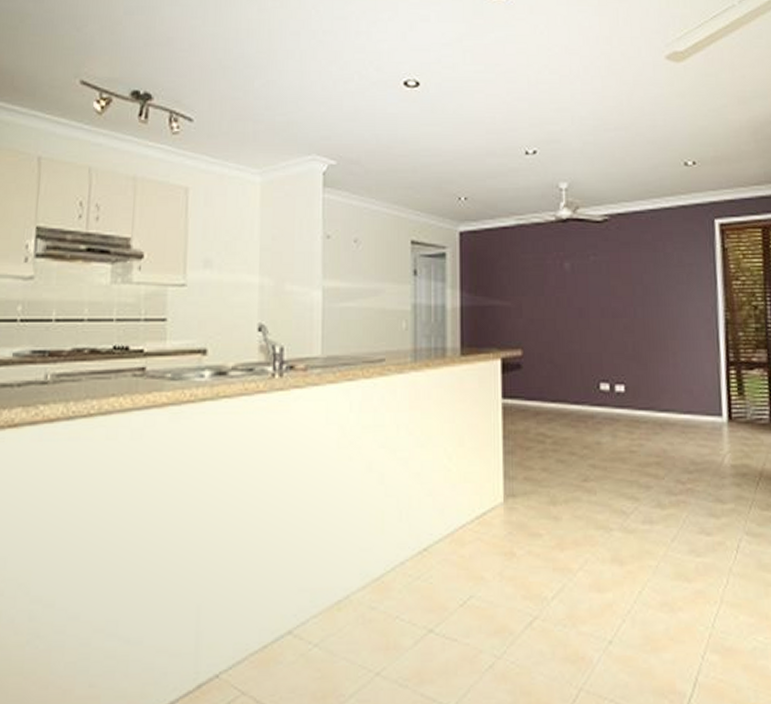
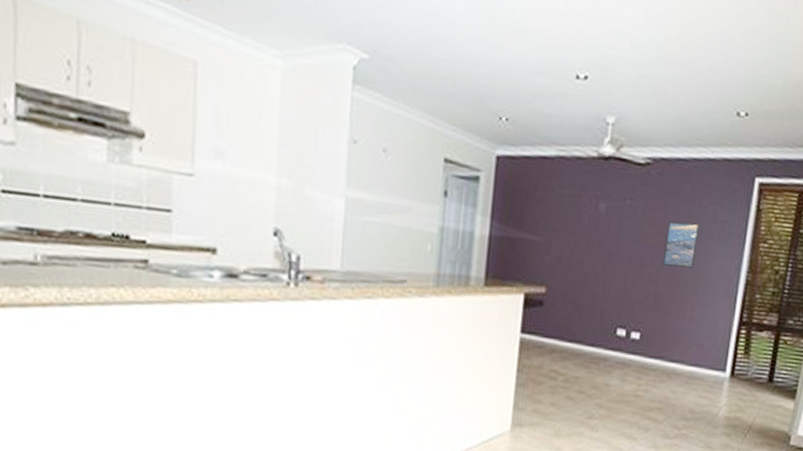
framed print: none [634,270,669,315] -> present [663,221,700,268]

